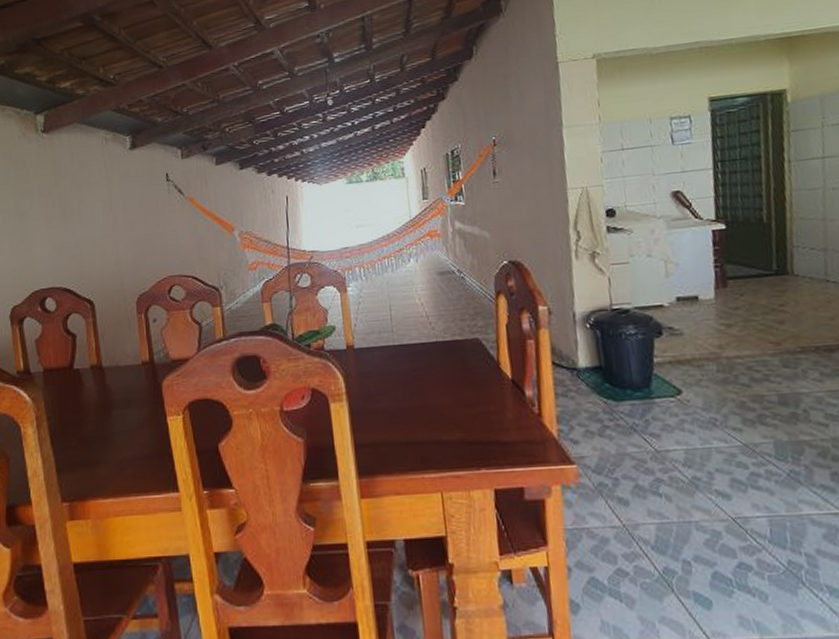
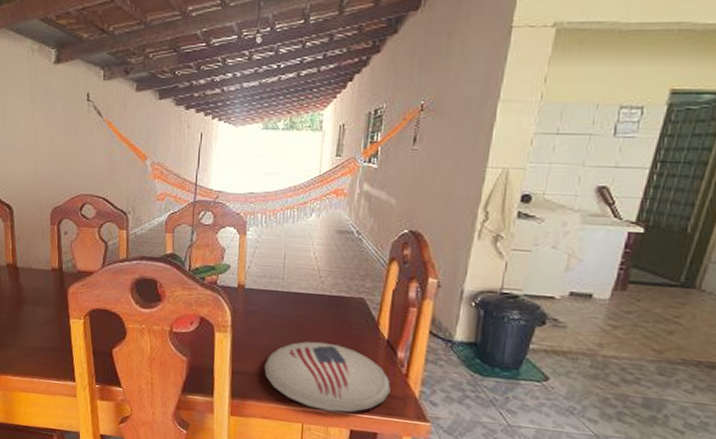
plate: none [388,393,527,472] -> present [264,341,391,413]

